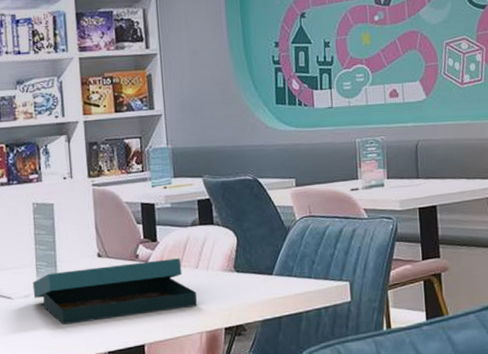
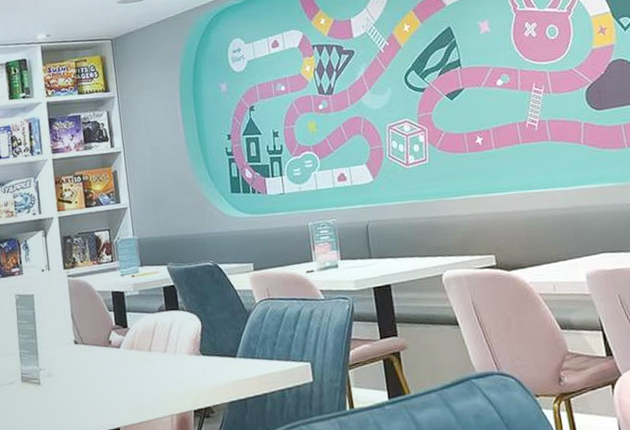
board game: present [32,258,198,325] -> none [17,343,167,409]

